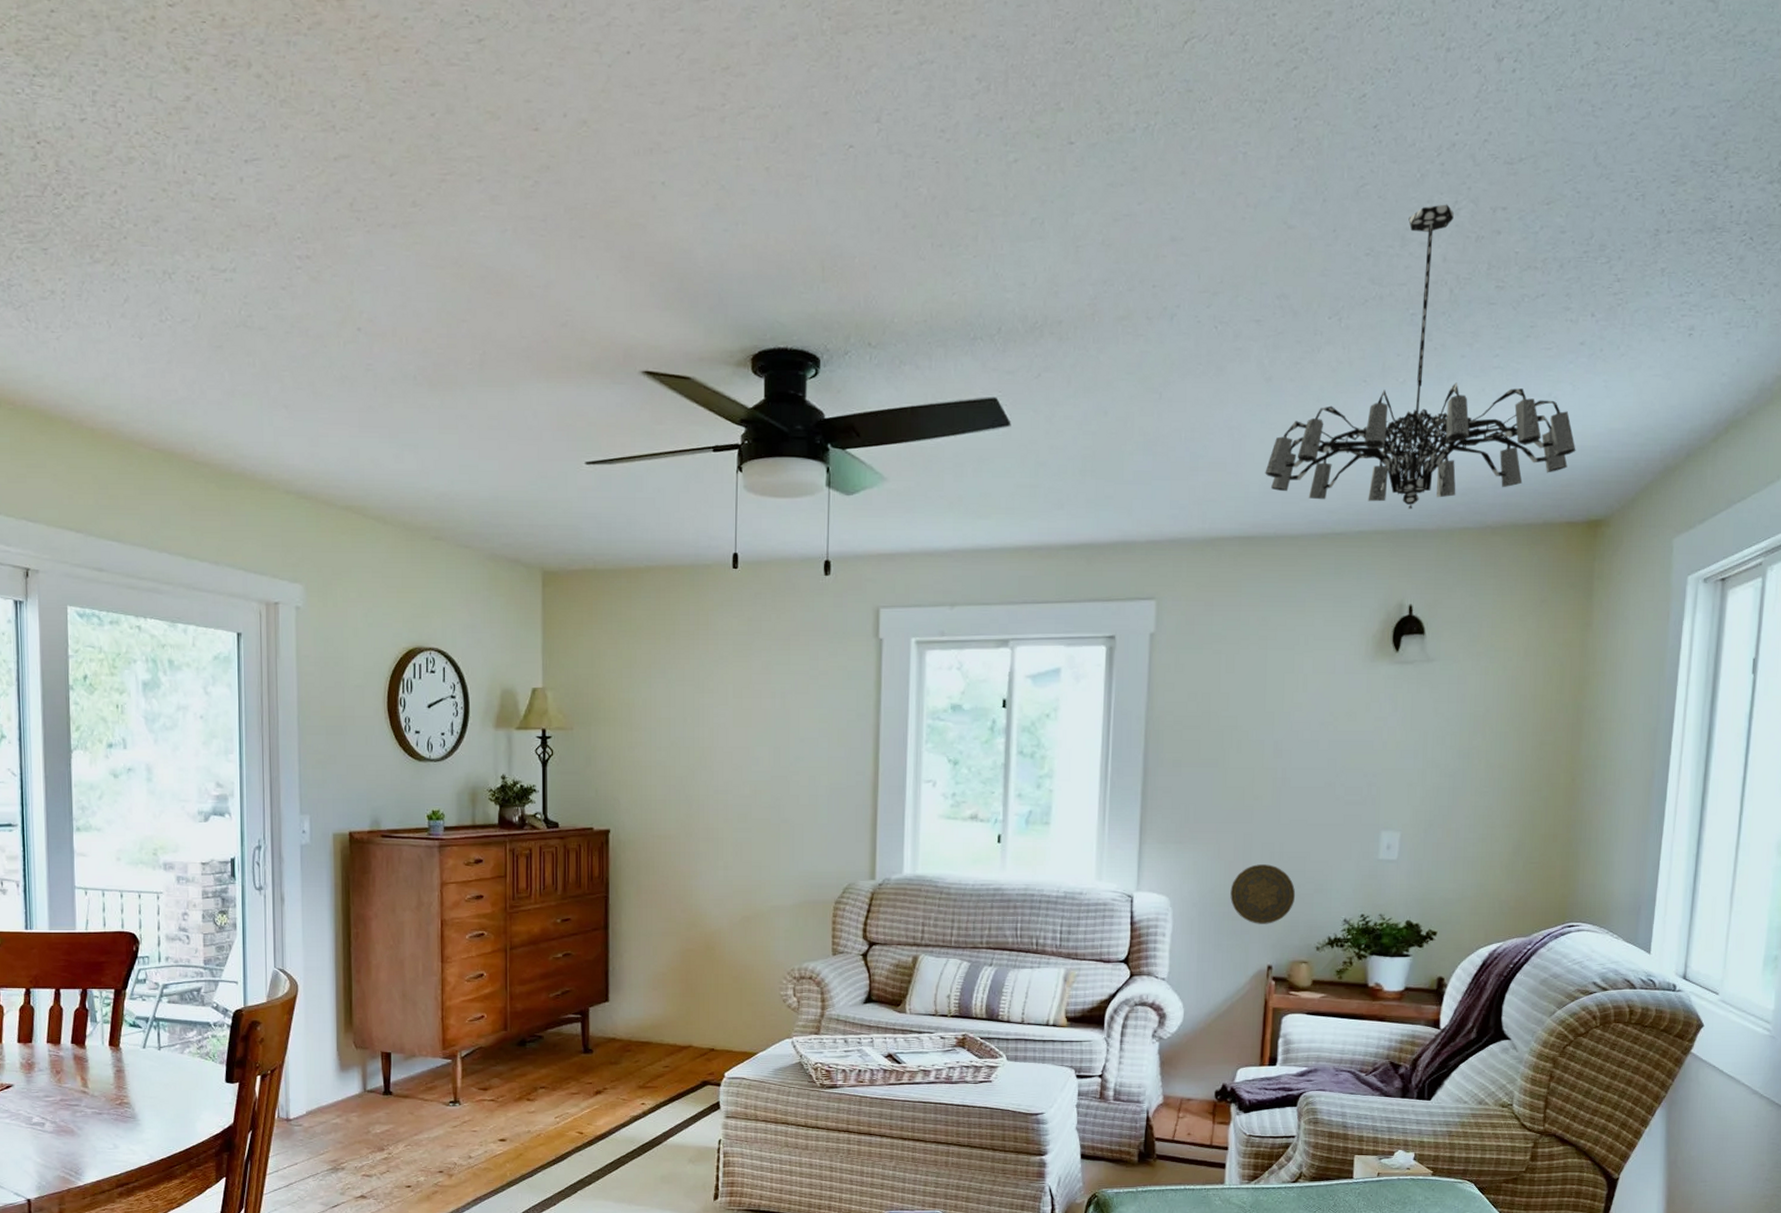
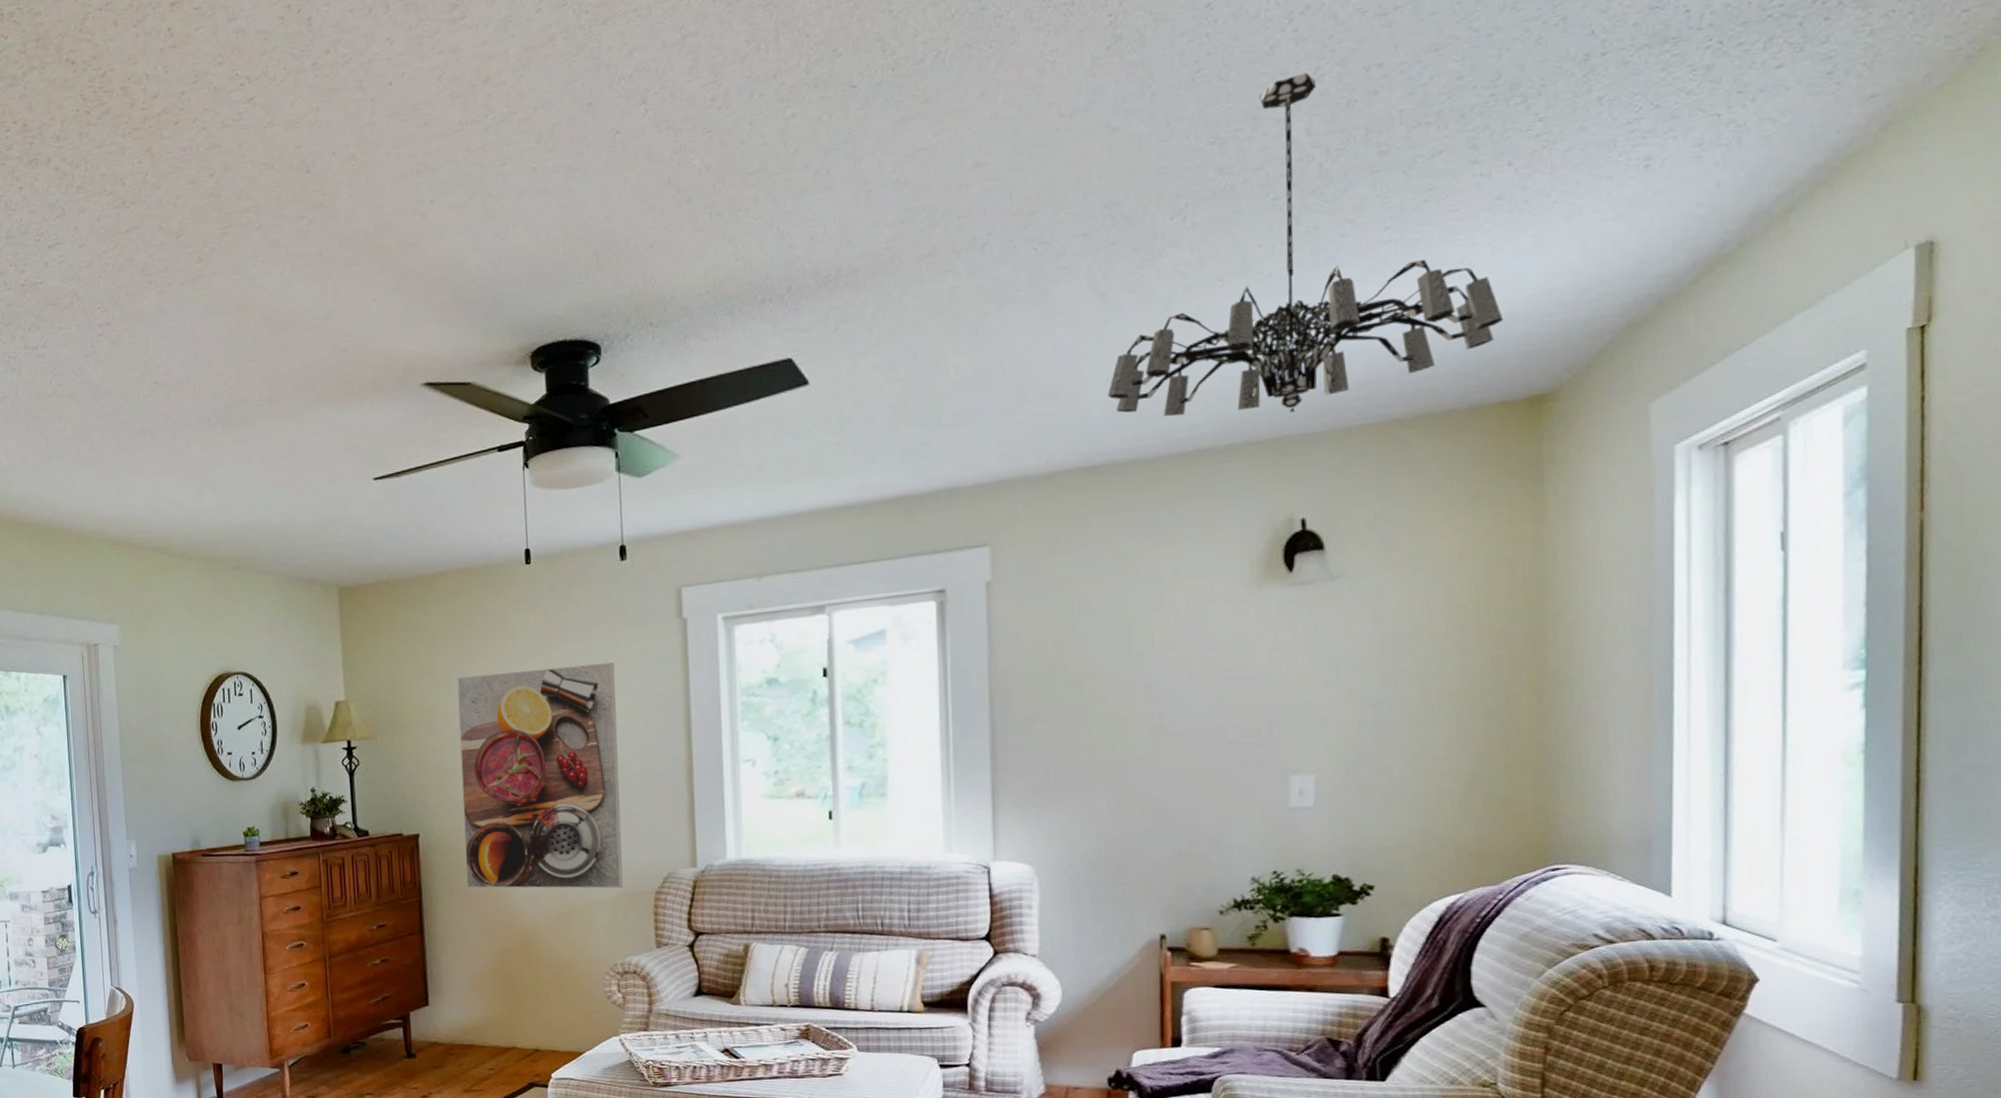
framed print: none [653,674,812,896] -> present [457,663,623,889]
decorative plate: present [1230,864,1296,924] -> none [1106,822,1188,889]

